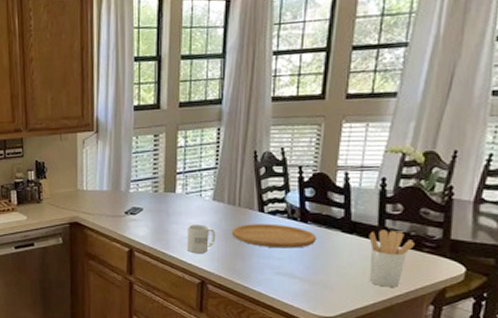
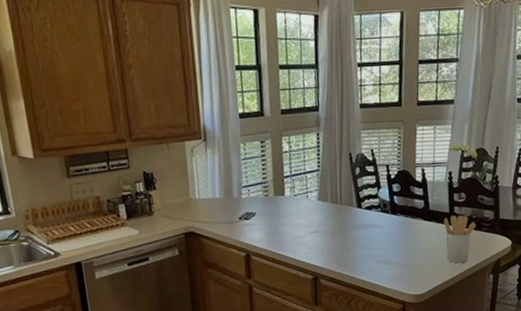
mug: present [187,224,216,253] -> none [298,223,324,251]
cutting board: present [232,223,317,249] -> none [337,217,405,240]

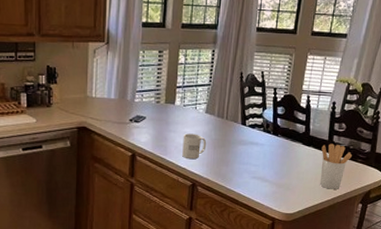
mug: none [298,223,324,251] -> present [182,133,207,159]

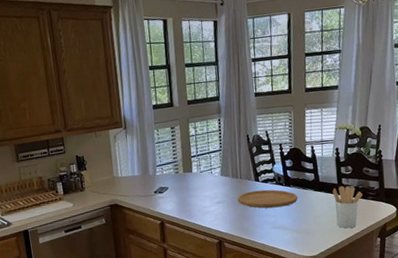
mug: present [182,133,207,159] -> none [204,195,227,219]
cutting board: none [220,135,284,157] -> present [238,189,298,209]

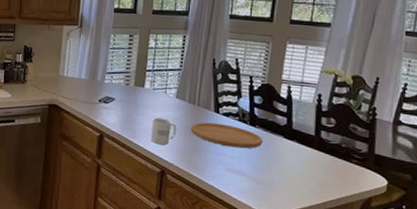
mug: none [204,195,227,219] -> present [151,117,177,145]
utensil holder: present [332,186,362,229] -> none [307,139,345,193]

